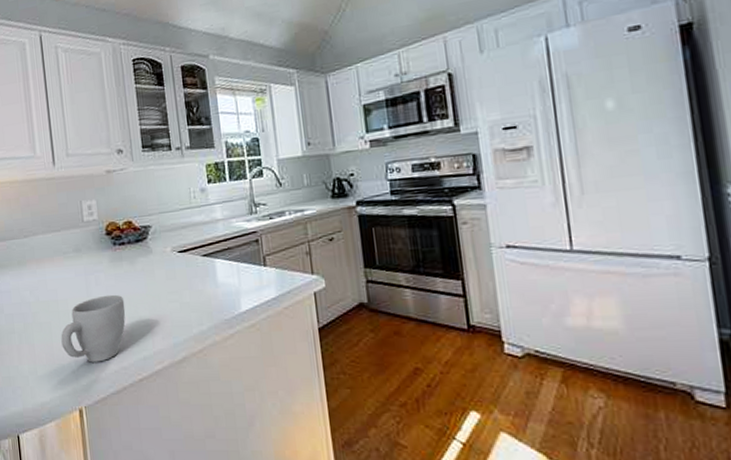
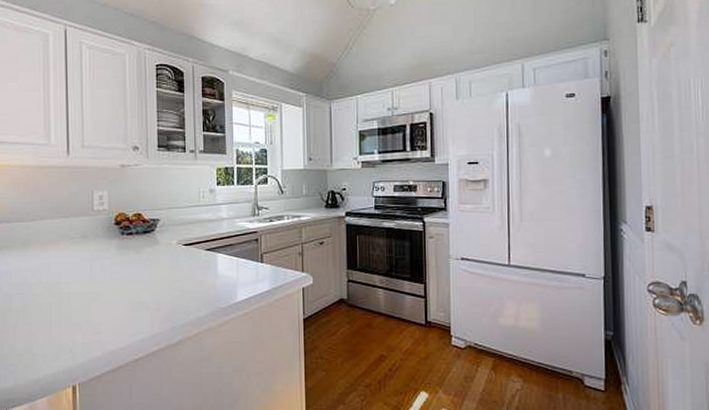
mug: present [61,294,126,363] -> none [60,280,128,343]

